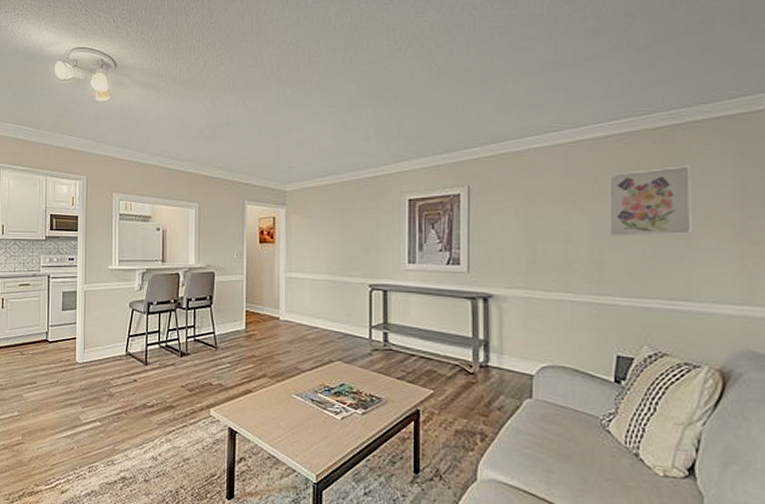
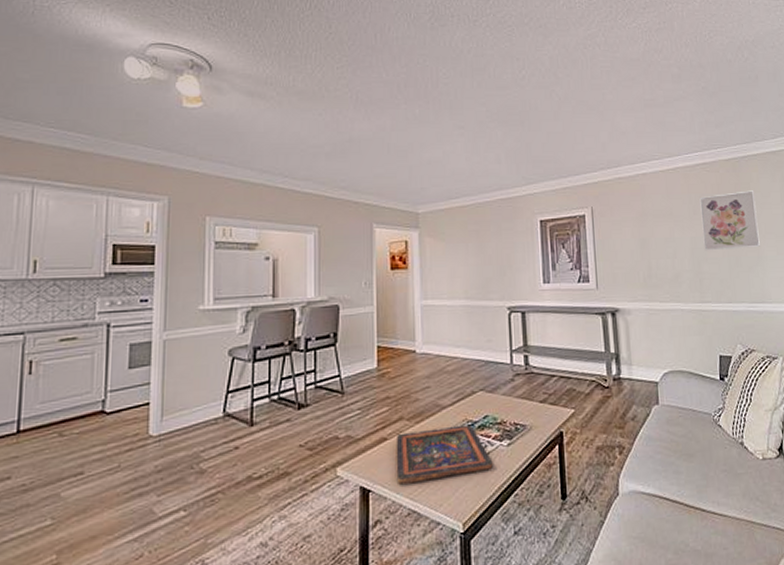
painted panel: none [259,388,347,434] -> present [396,424,493,485]

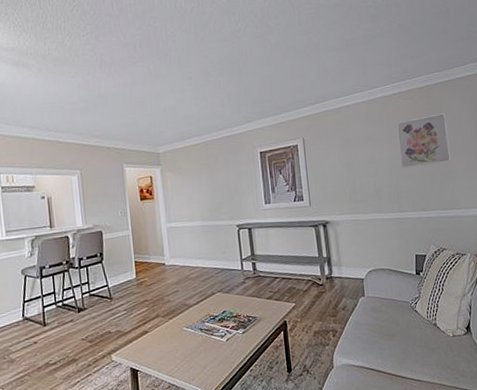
painted panel: present [396,424,493,485] -> none [155,318,232,366]

